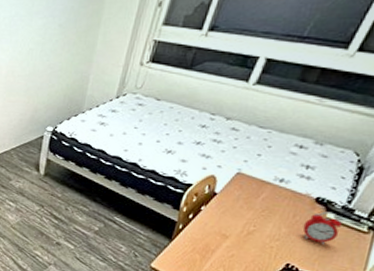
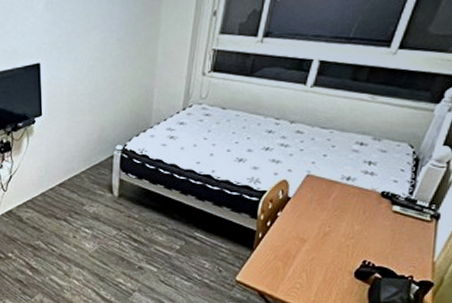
alarm clock: present [302,211,342,244] -> none [373,204,407,237]

